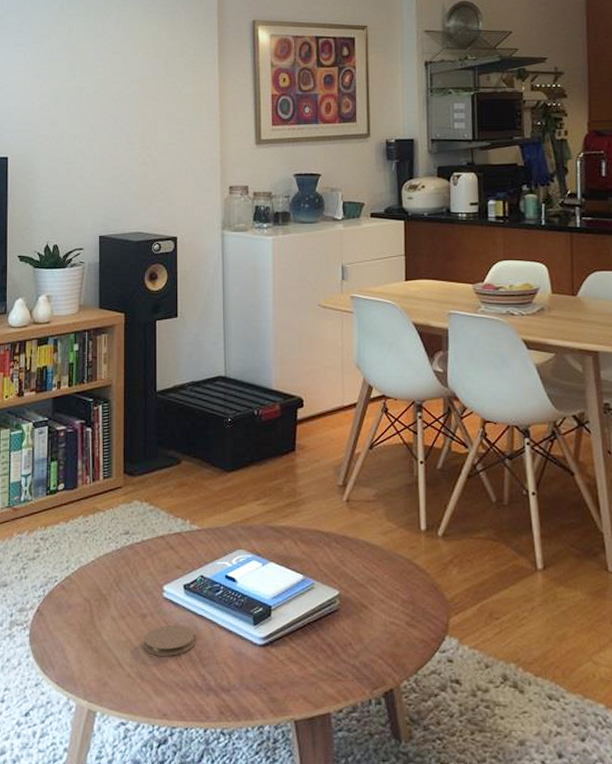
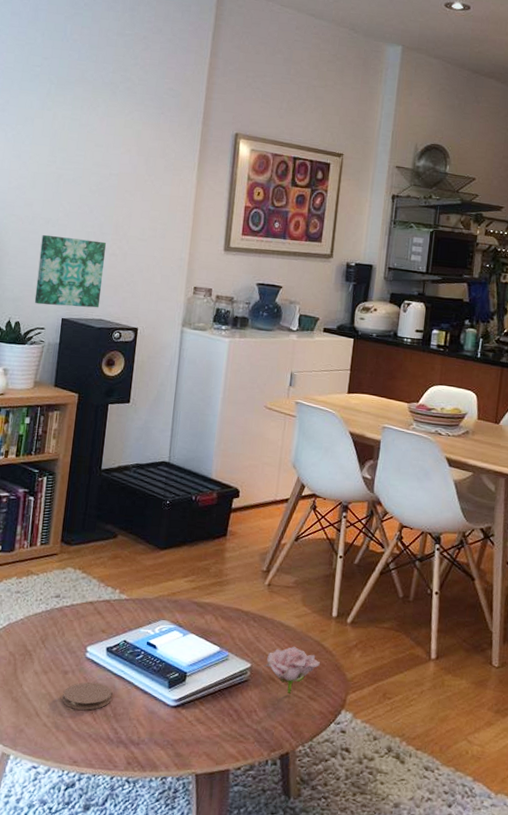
wall art: none [70,151,136,225] -> present [34,234,106,308]
flower: none [353,567,415,621] -> present [264,646,321,694]

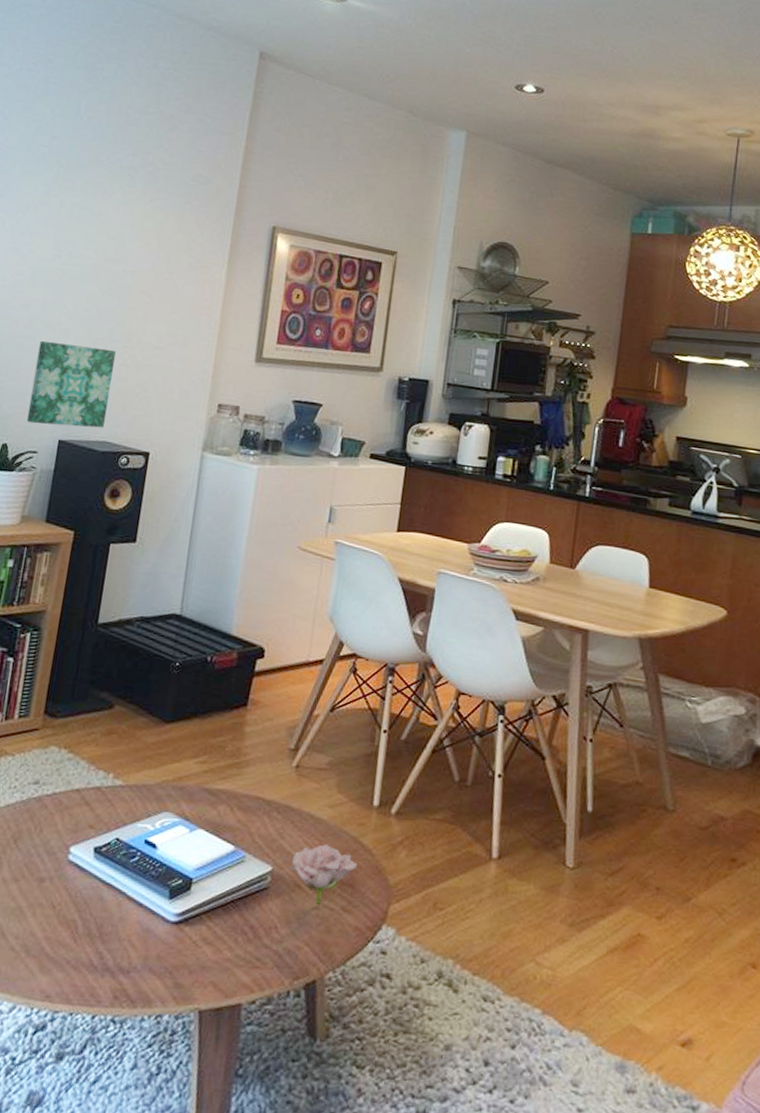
coaster: present [62,682,113,711] -> none [35,891,99,929]

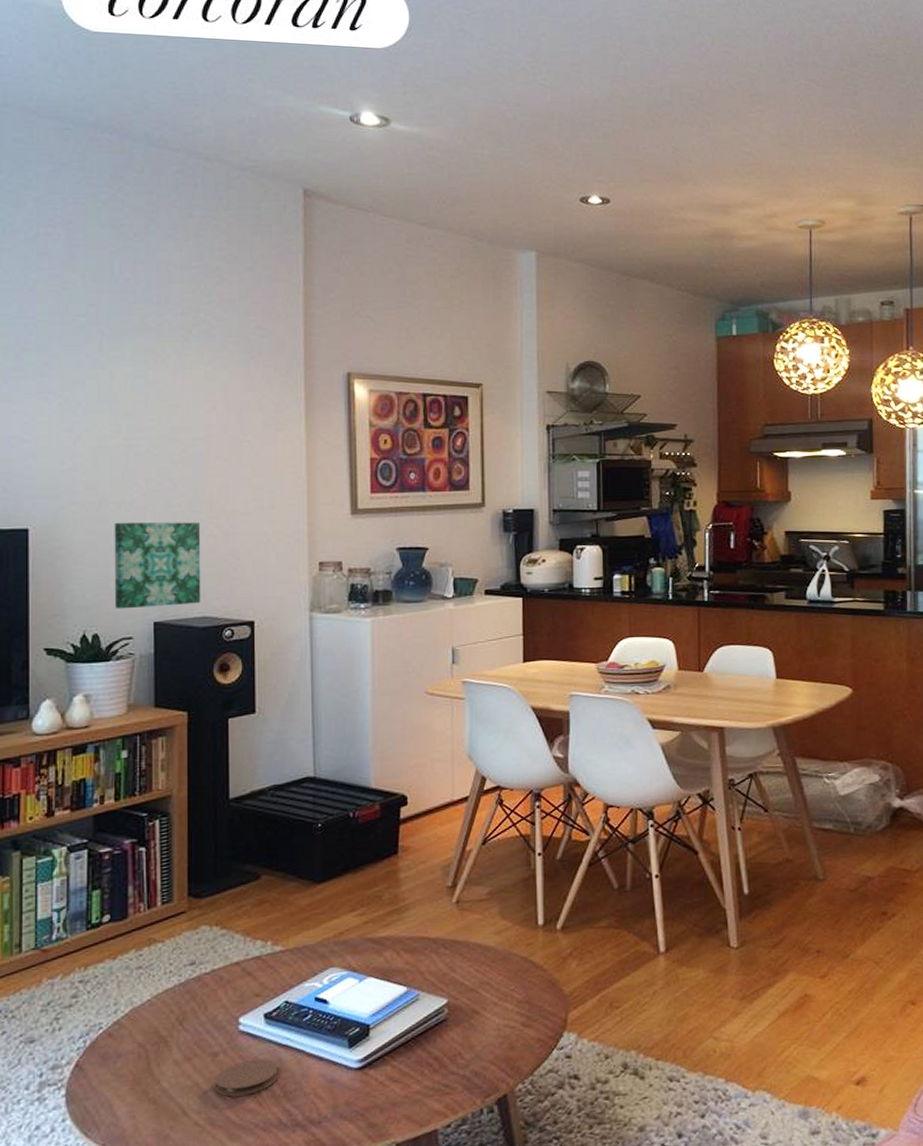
coaster: none [35,891,99,929] -> present [215,1058,279,1097]
flower: present [288,843,358,904] -> none [464,968,532,1025]

